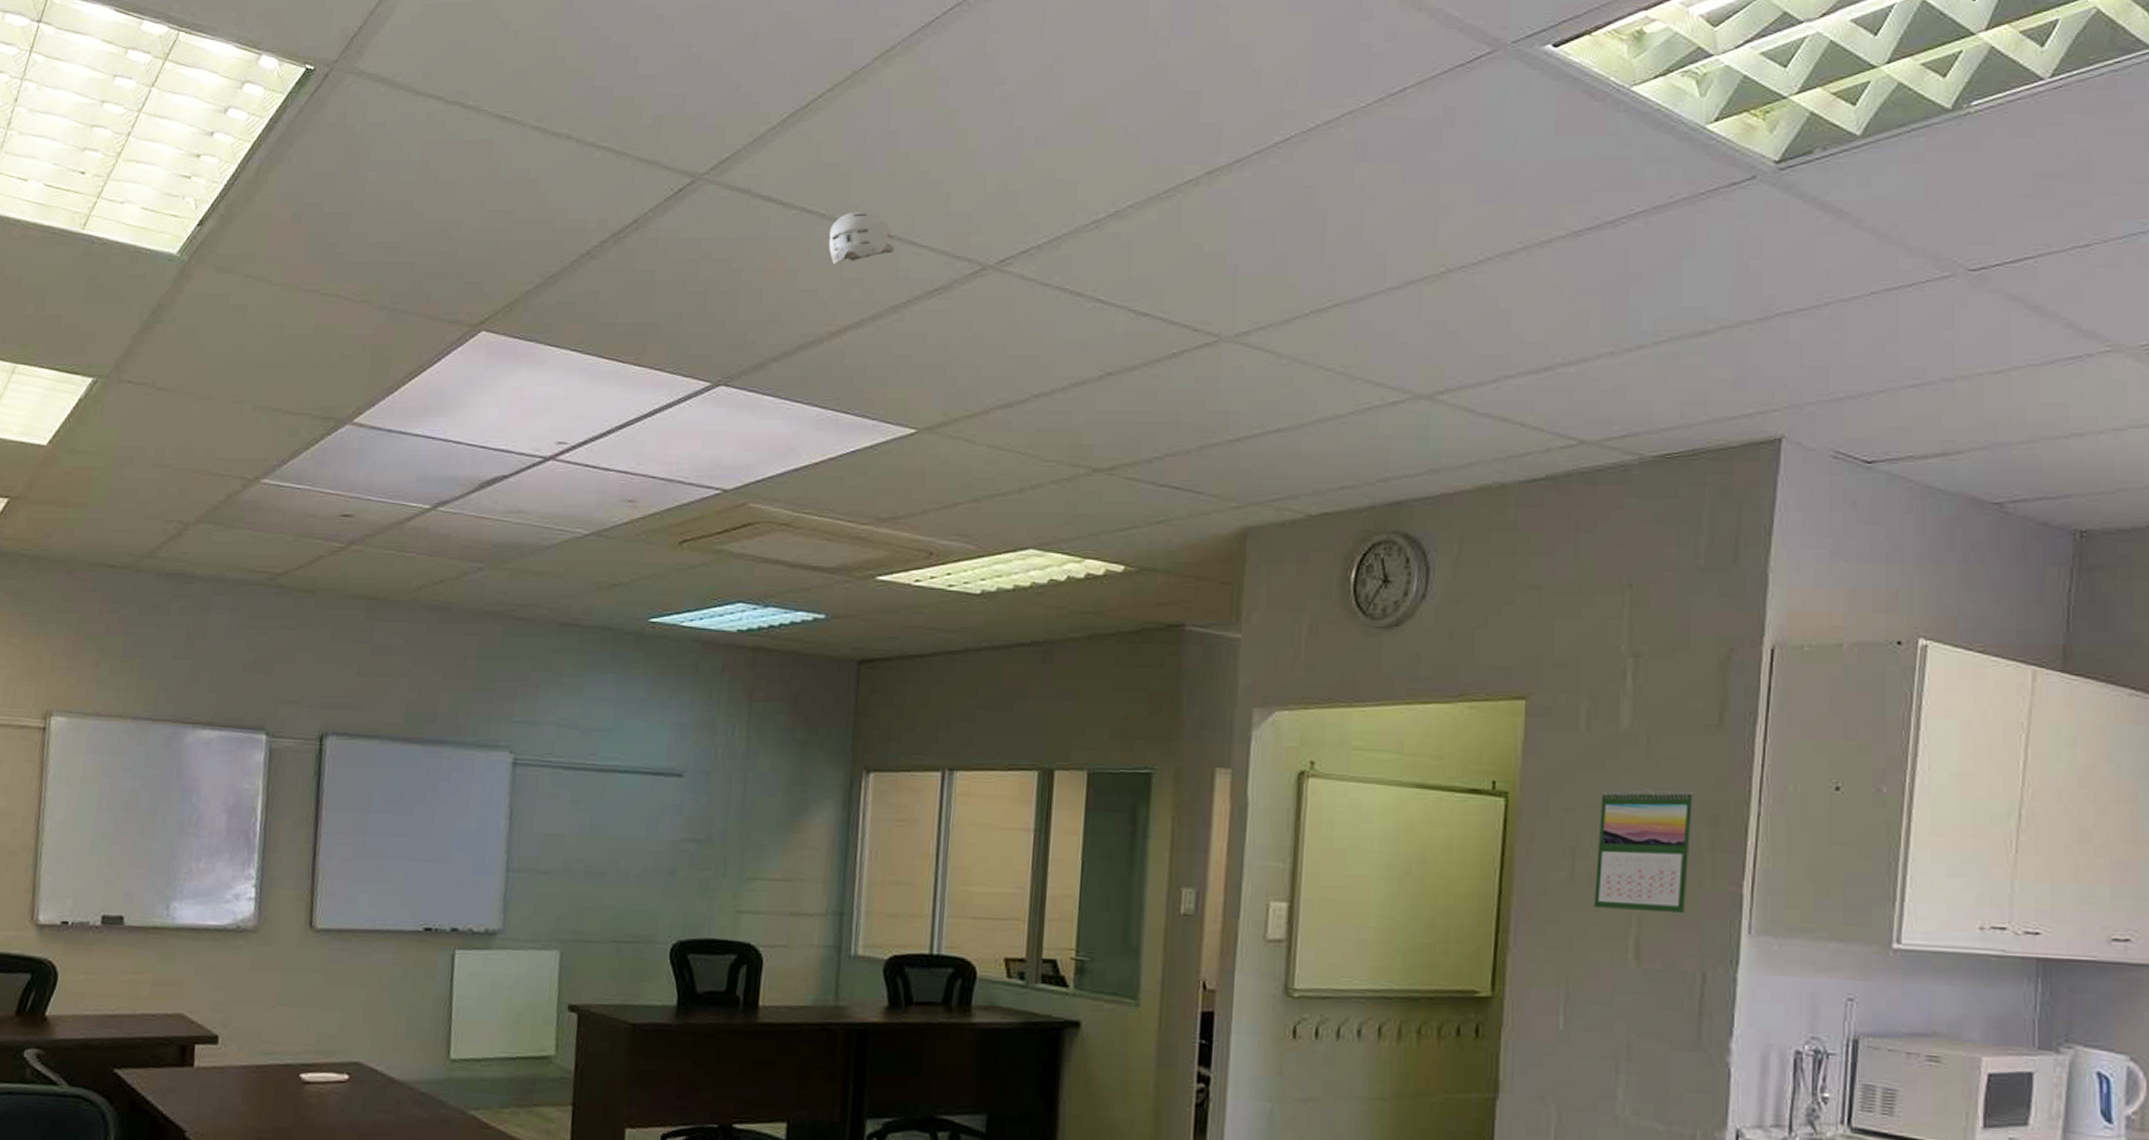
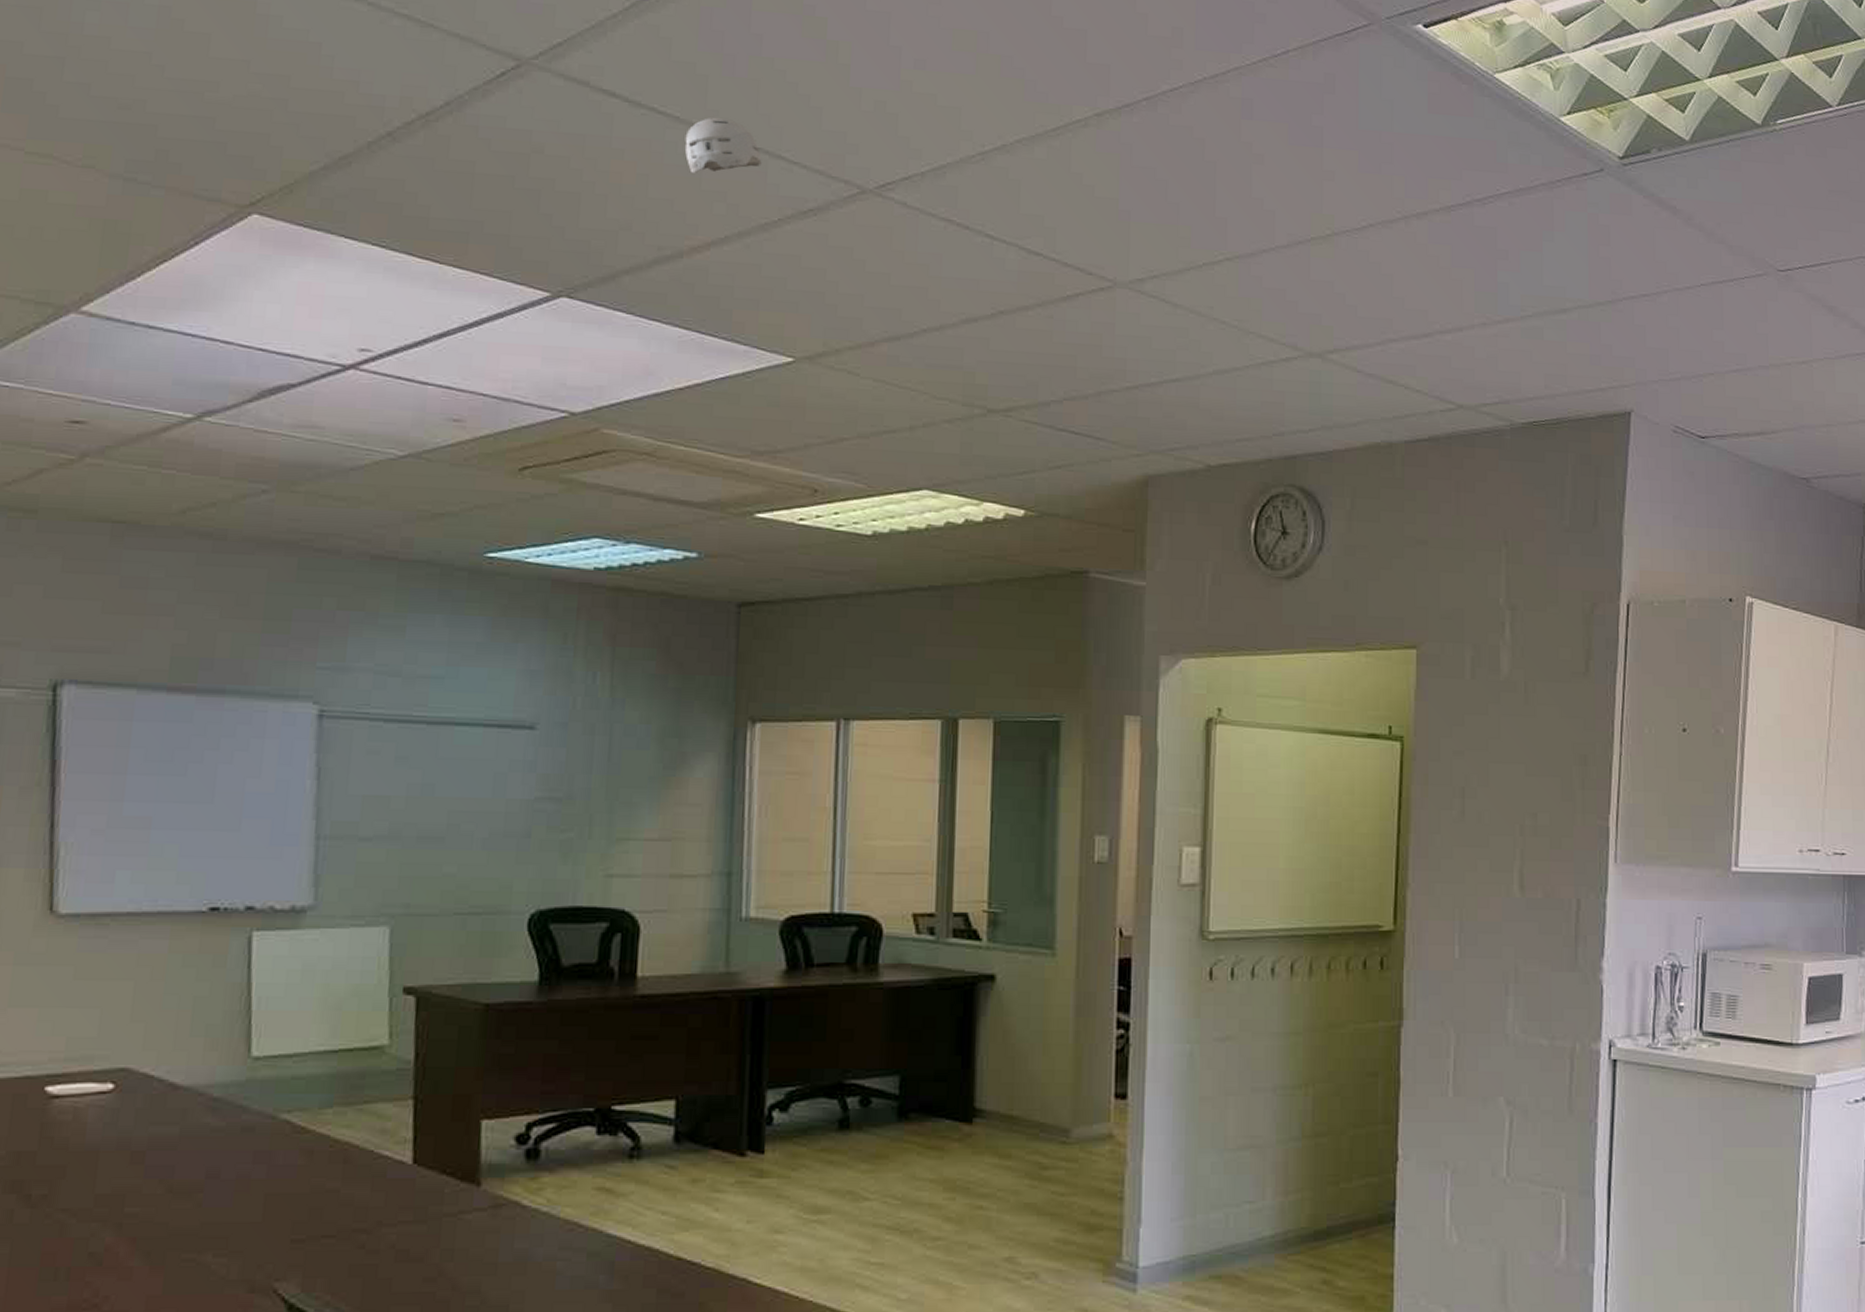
calendar: present [1593,788,1694,914] -> none [1482,732,1566,847]

